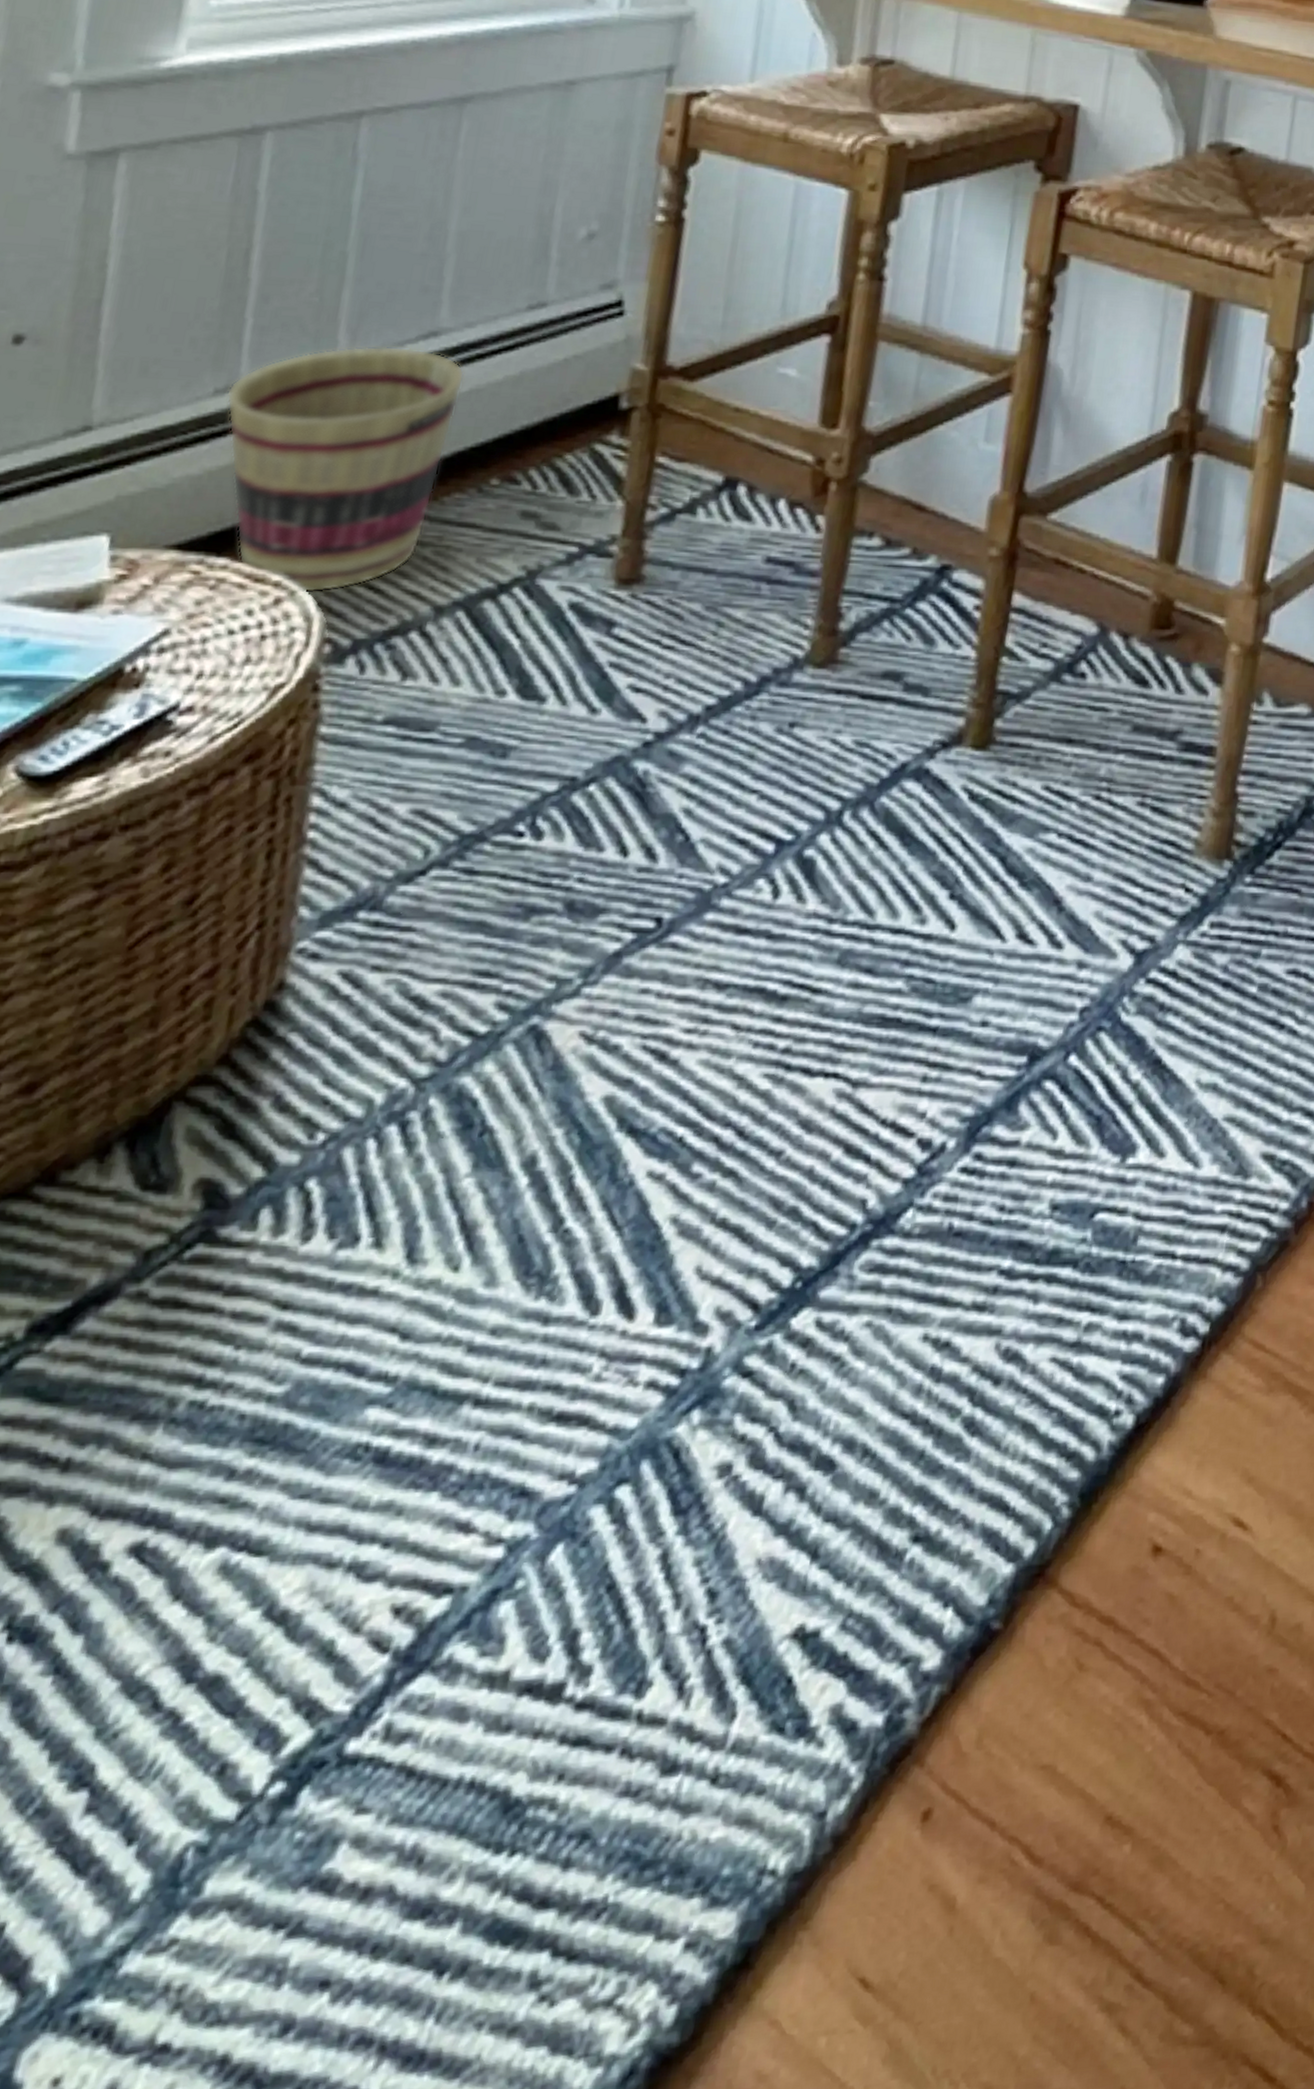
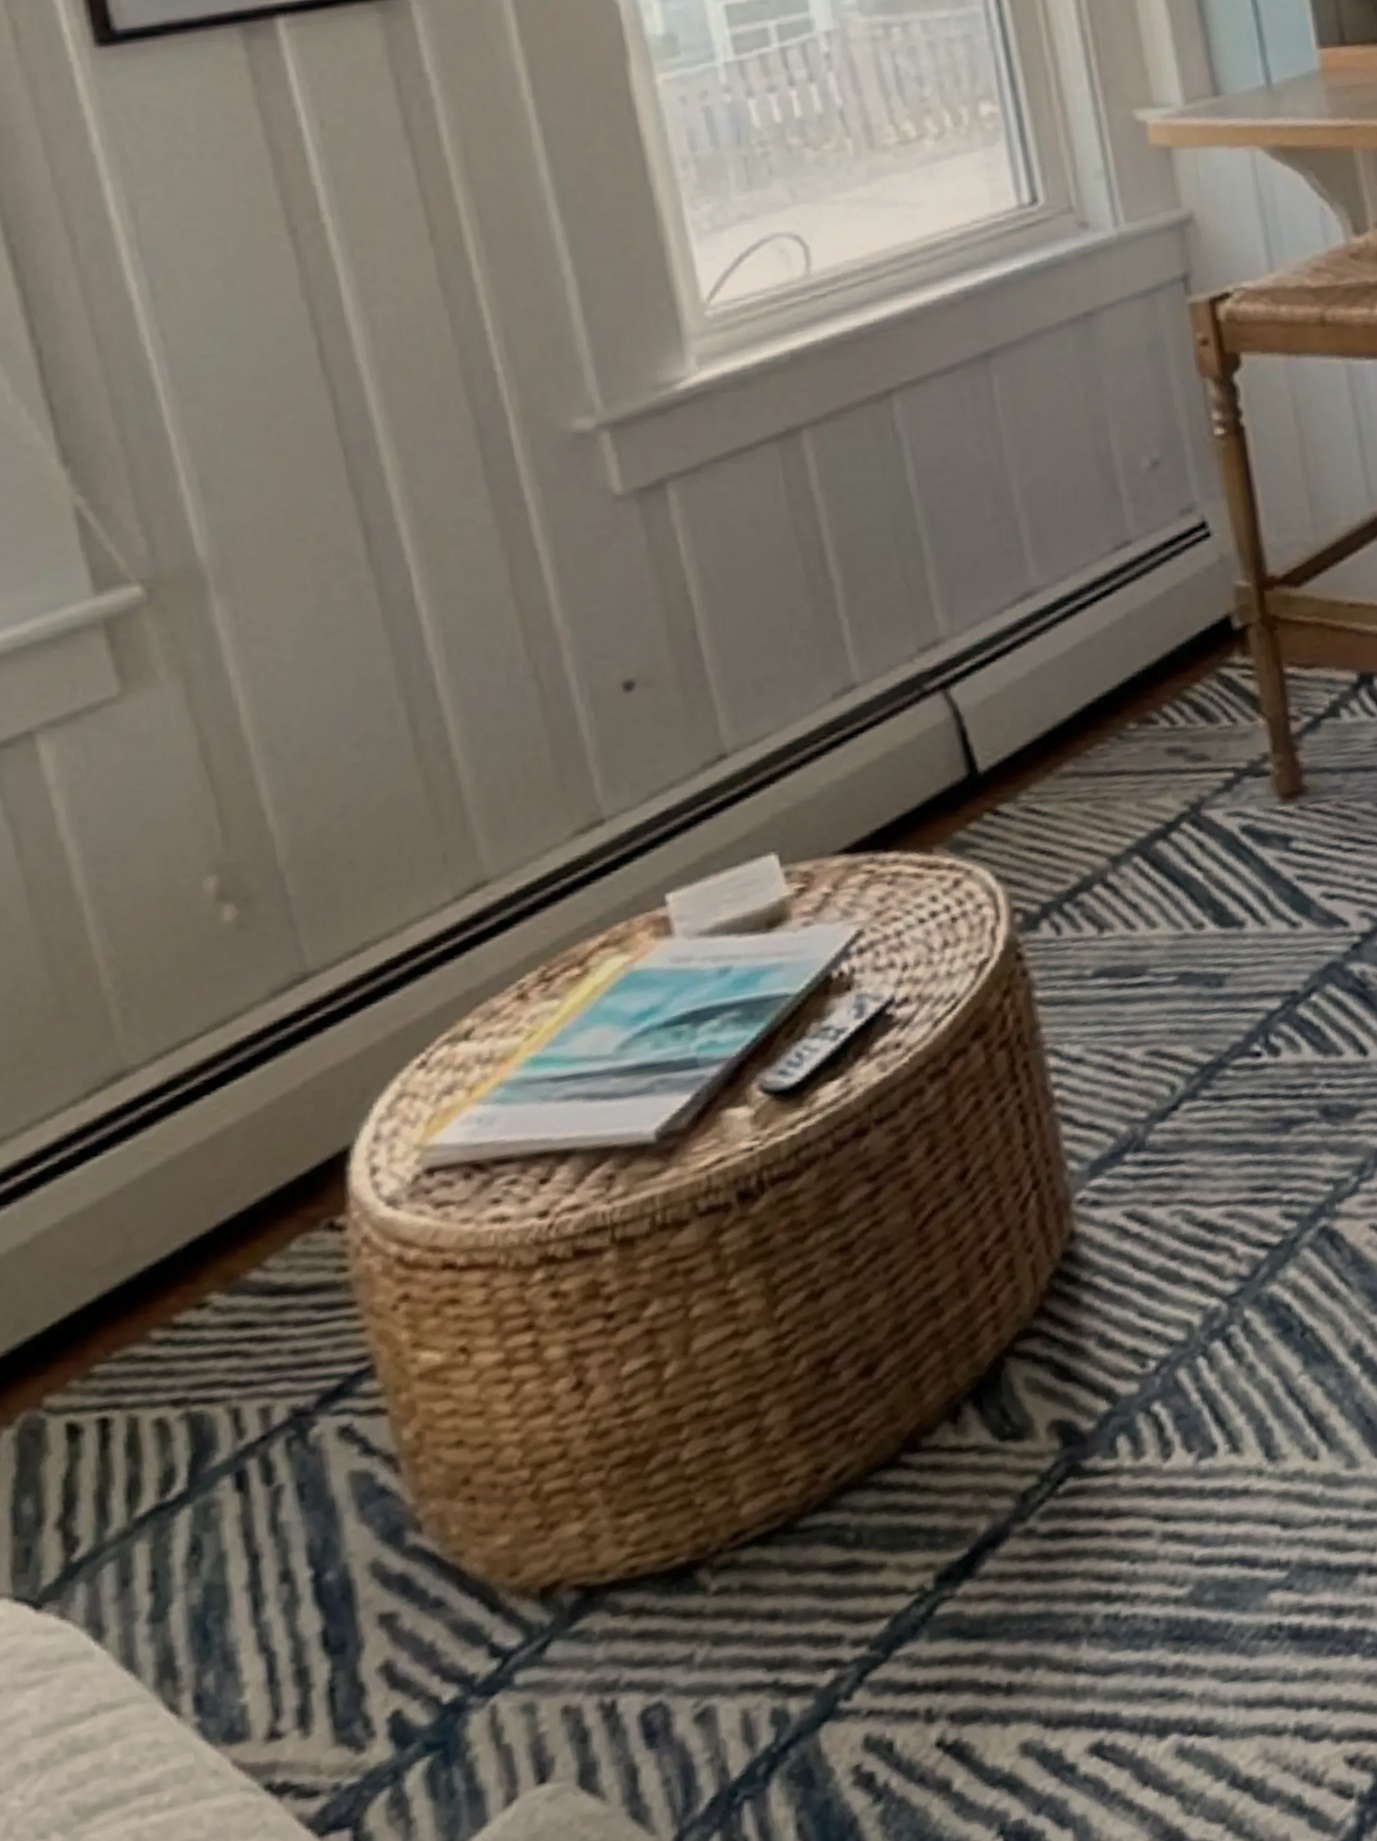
basket: present [226,346,465,593] -> none [845,611,1077,870]

